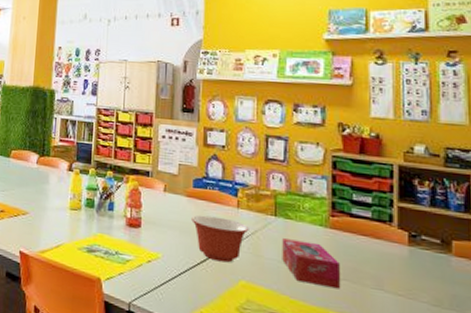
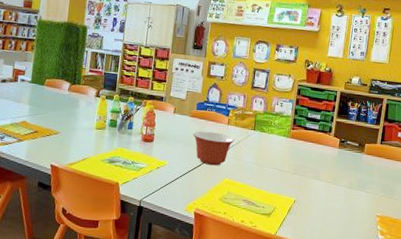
tissue box: present [282,238,340,289] -> none [255,146,294,181]

